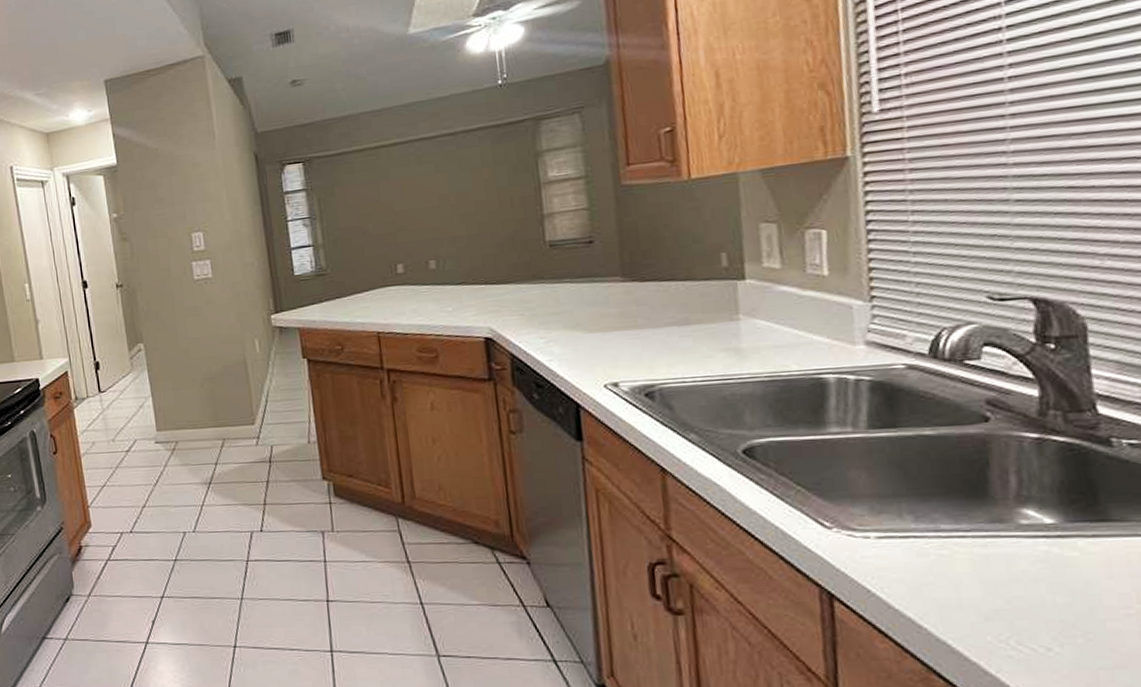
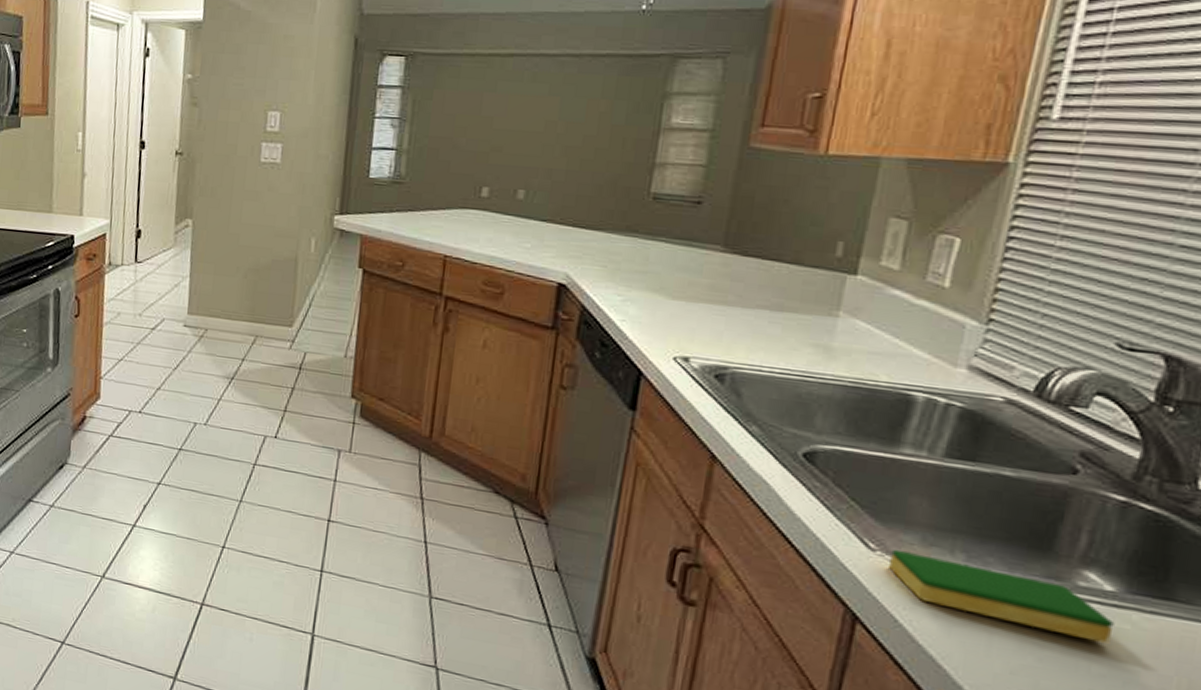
dish sponge: none [846,523,1065,574] -> present [889,549,1115,644]

